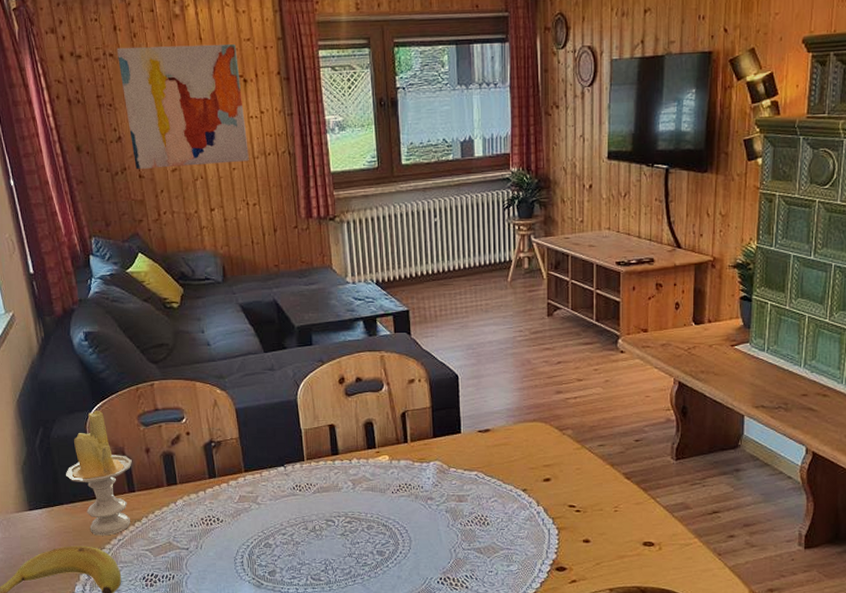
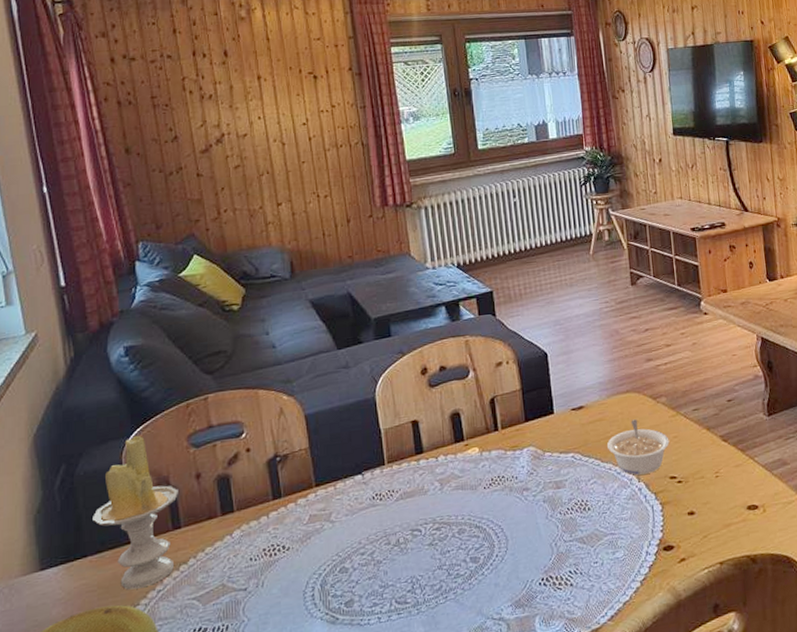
wall art: present [116,44,249,169] -> none [175,44,319,168]
legume: none [510,448,572,499] -> present [607,419,670,475]

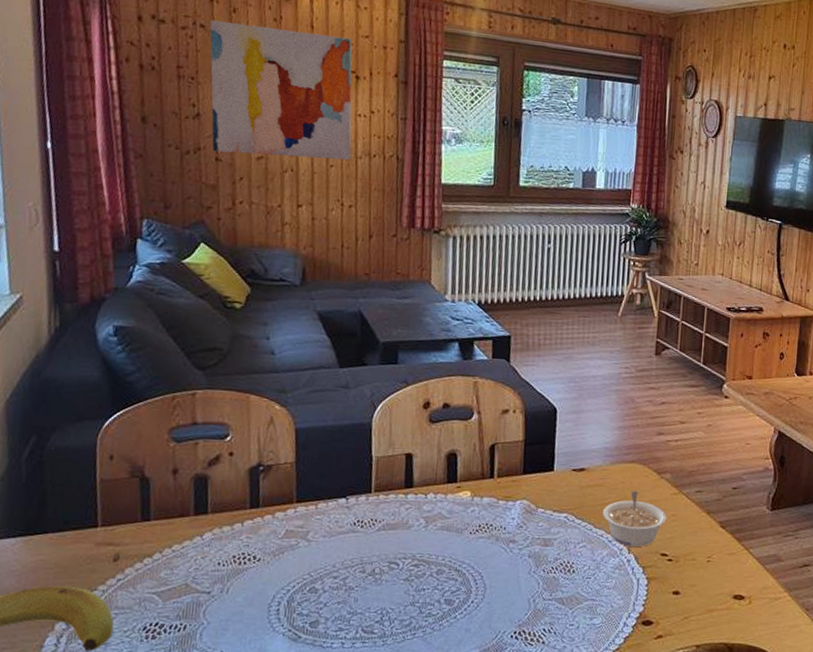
candle: present [93,435,178,590] -> none [58,419,152,574]
wall art: none [175,44,319,168] -> present [209,20,352,160]

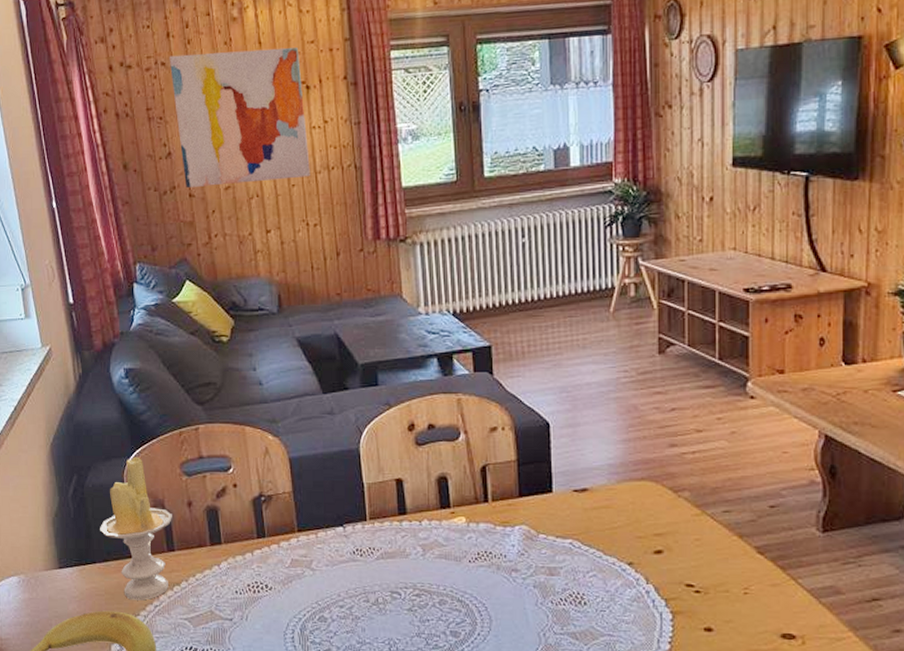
candle: none [58,419,152,574] -> present [100,456,172,601]
legume: present [603,491,667,547] -> none [613,512,689,576]

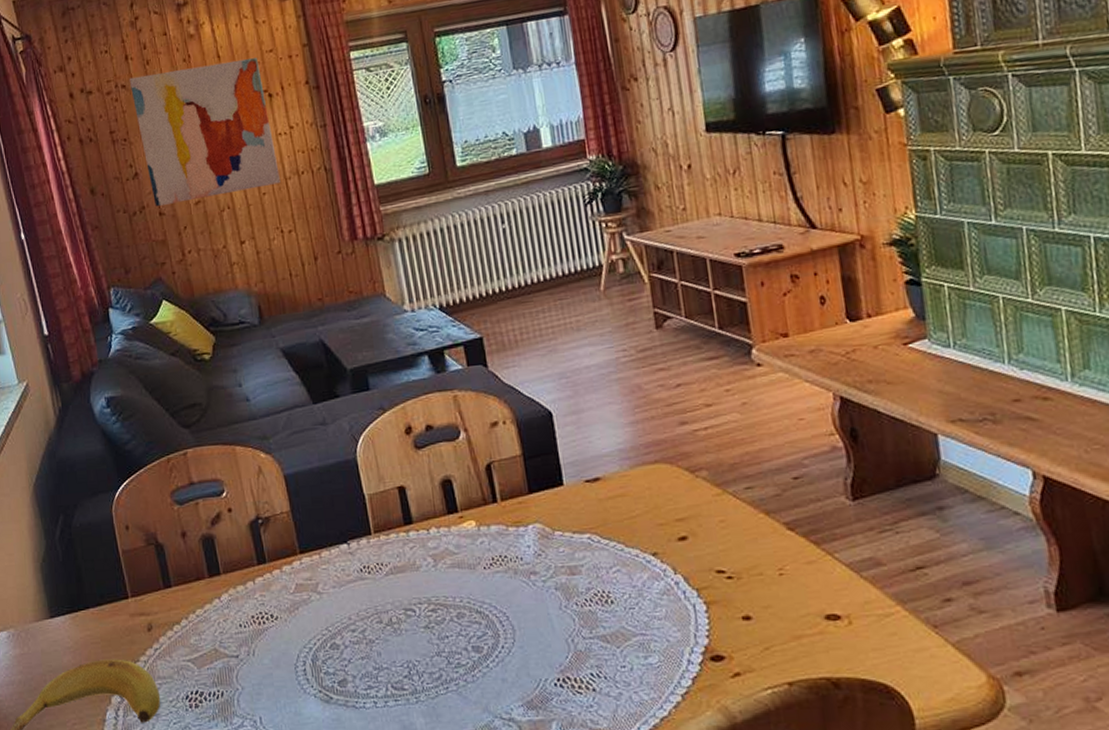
candle: present [100,456,172,601] -> none [91,489,168,645]

